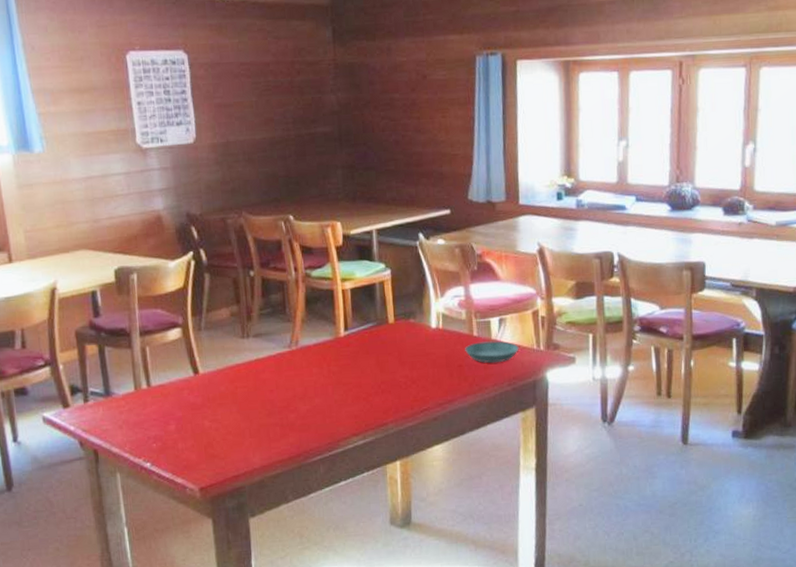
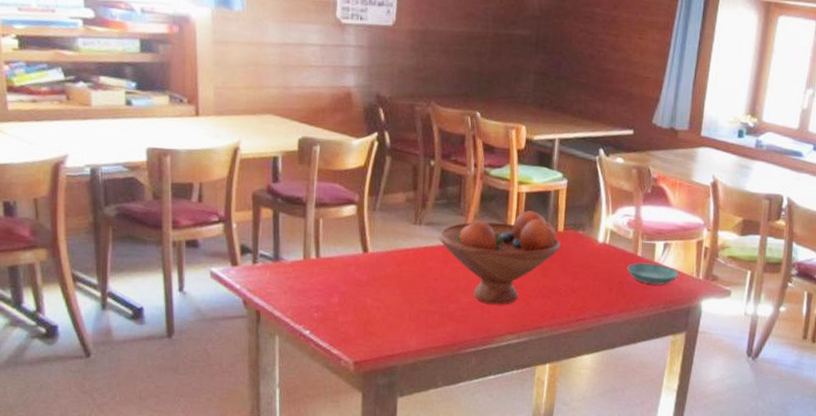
fruit bowl: none [267,306,394,408] -> present [438,210,561,305]

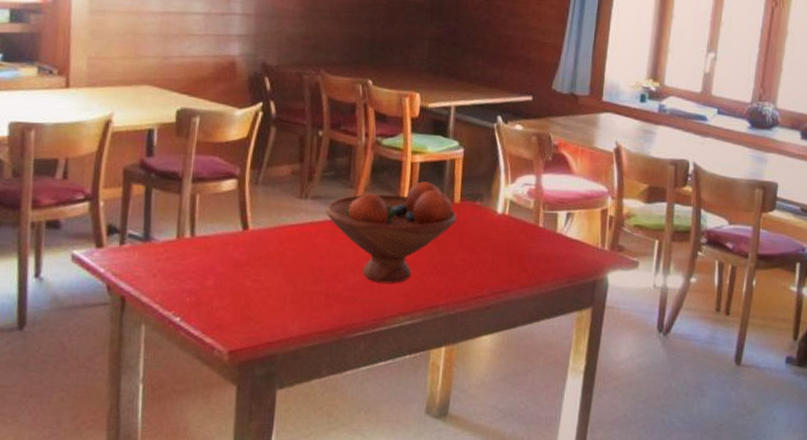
saucer: present [627,262,679,285] -> none [528,234,584,258]

